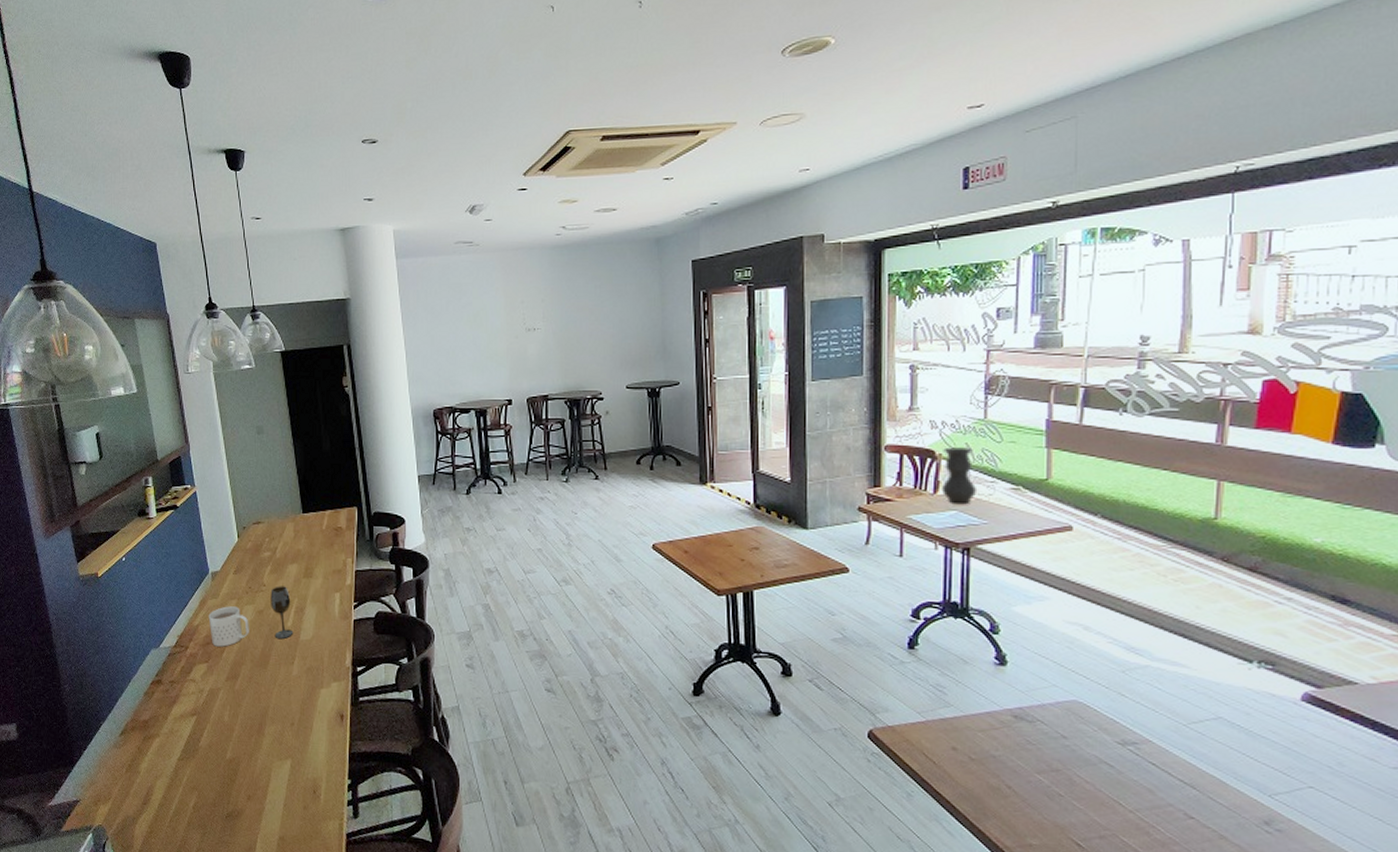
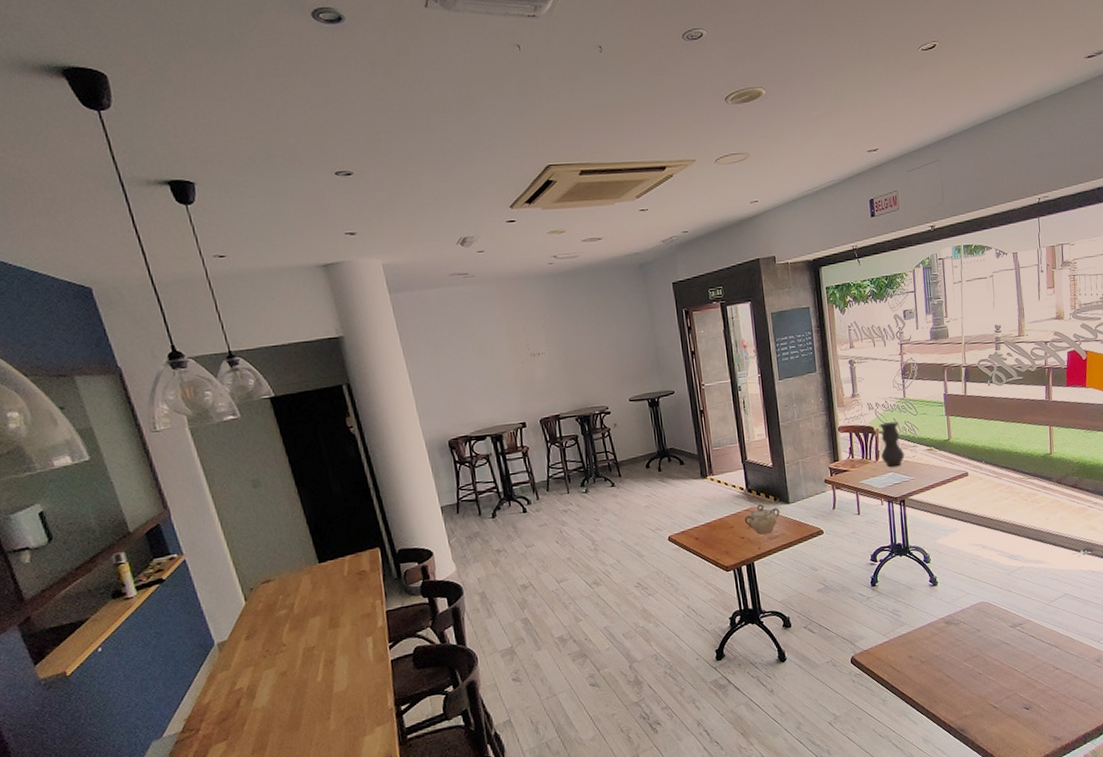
mug: present [208,606,249,647] -> none [220,673,273,721]
wine glass: present [271,586,294,640] -> none [292,641,325,698]
sugar bowl: none [746,524,793,560] -> present [744,504,780,535]

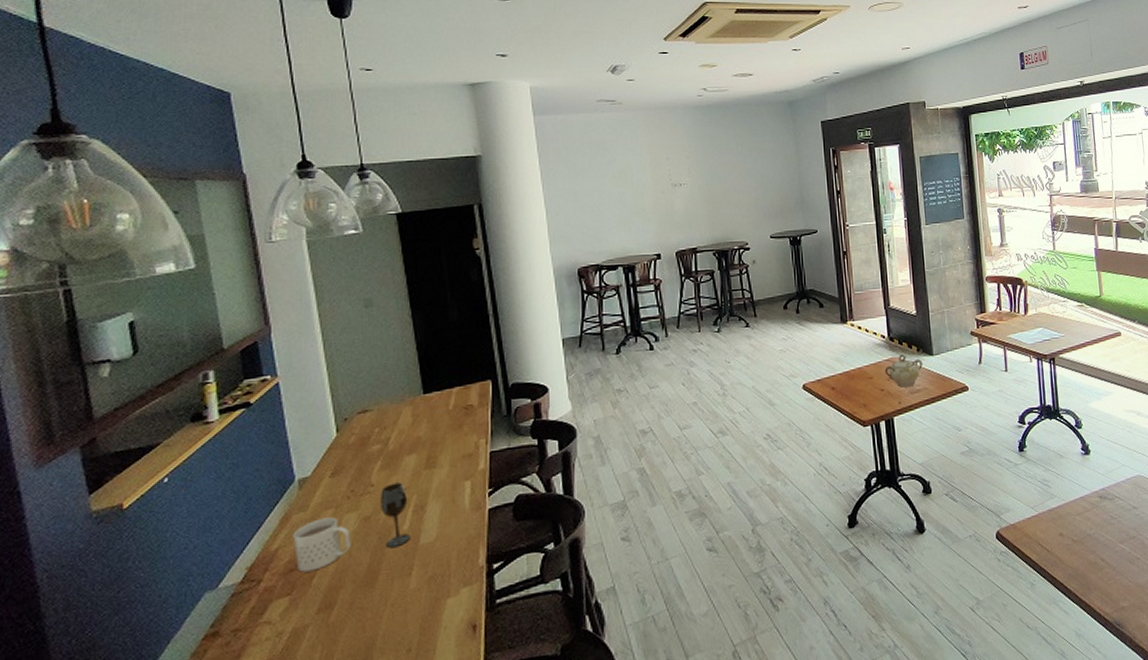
mug: none [220,673,273,721] -> present [292,517,351,572]
wine glass: none [292,641,325,698] -> present [381,482,411,549]
vase: present [879,421,904,467] -> none [1028,274,1054,322]

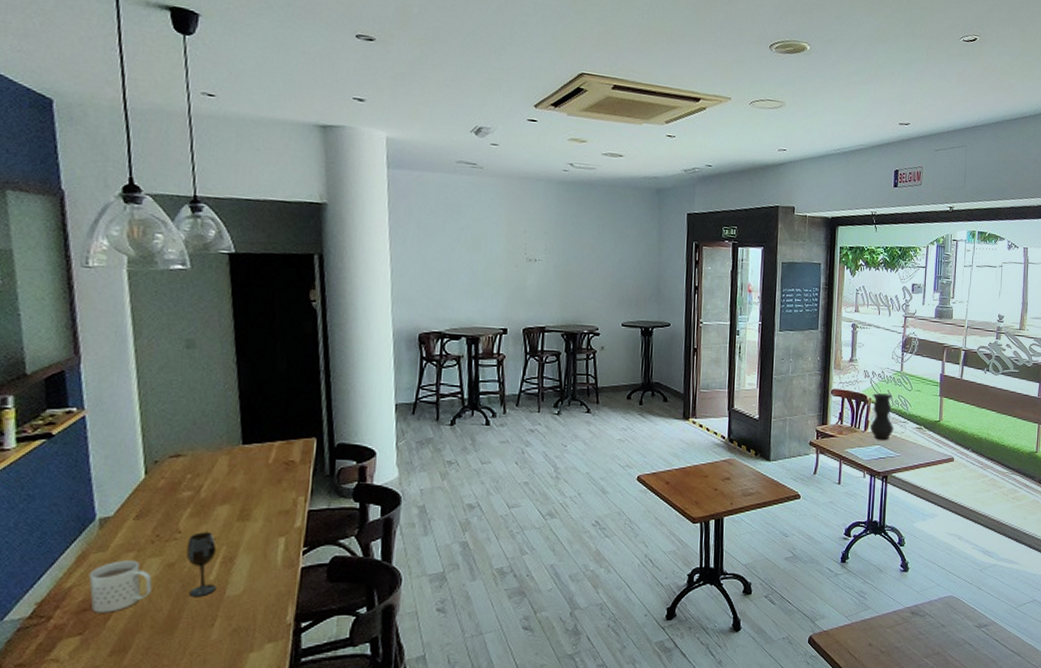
sugar bowl: present [884,354,923,388] -> none [720,456,759,489]
vase: none [1028,274,1054,322] -> present [870,393,893,440]

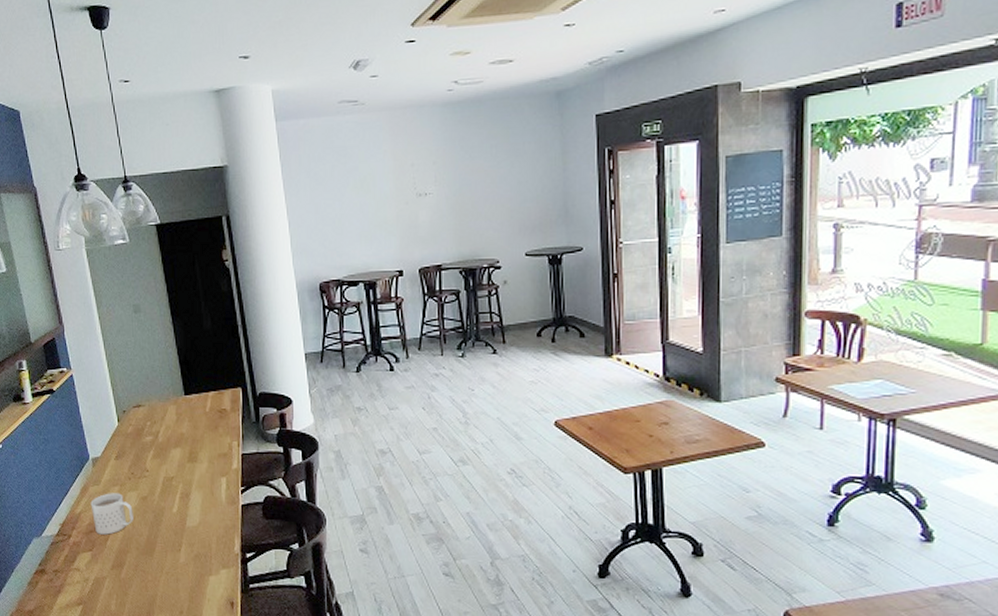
wine glass: present [186,532,217,598] -> none [154,471,179,526]
vase: present [870,393,893,440] -> none [867,311,904,373]

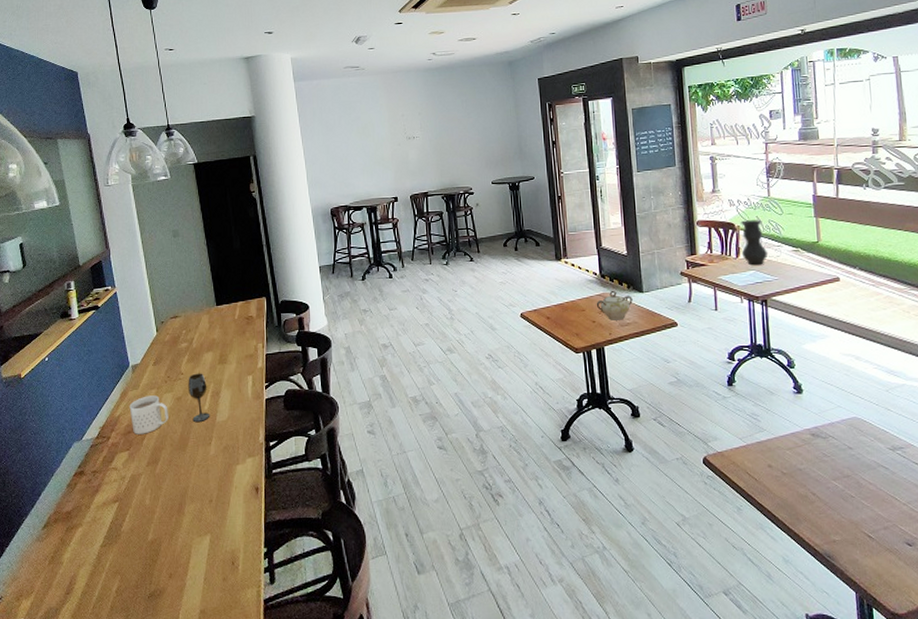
wine glass: none [154,471,179,526] -> present [188,373,210,423]
sugar bowl: none [655,397,706,436] -> present [596,290,633,320]
vase: none [867,311,904,373] -> present [740,220,767,266]

